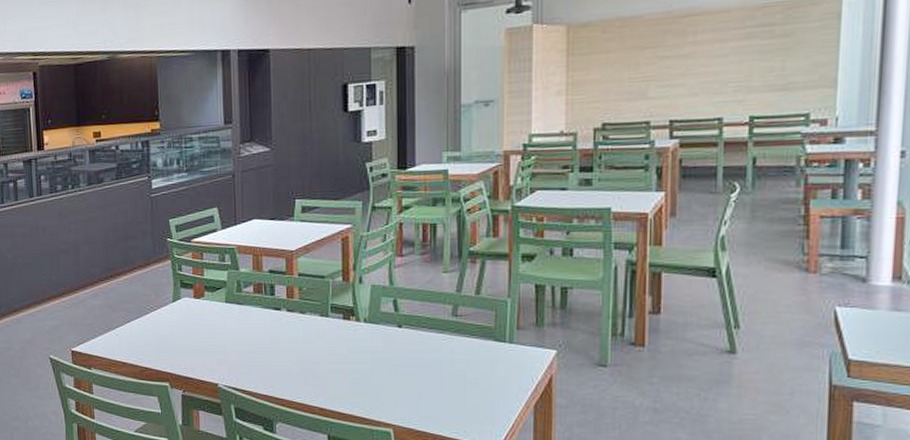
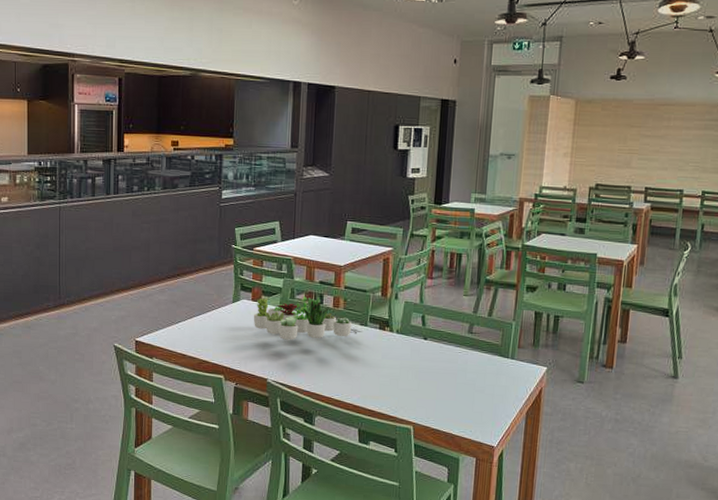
succulent plant: none [197,284,324,339] -> present [253,293,363,340]

